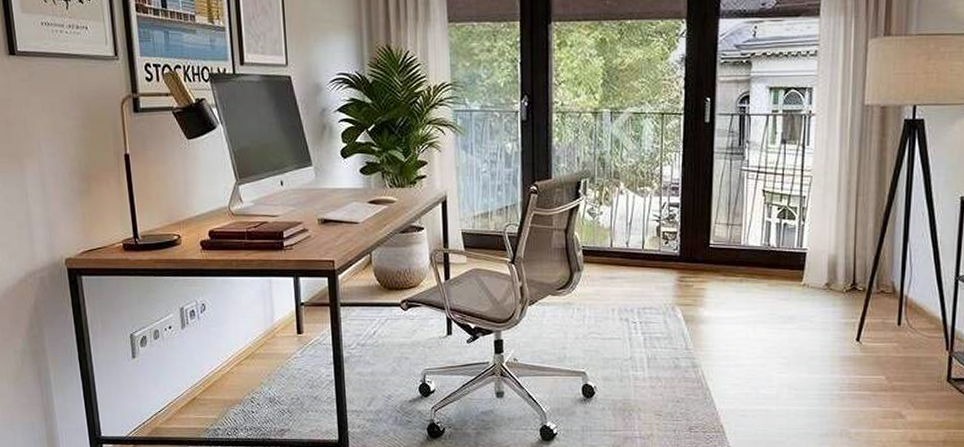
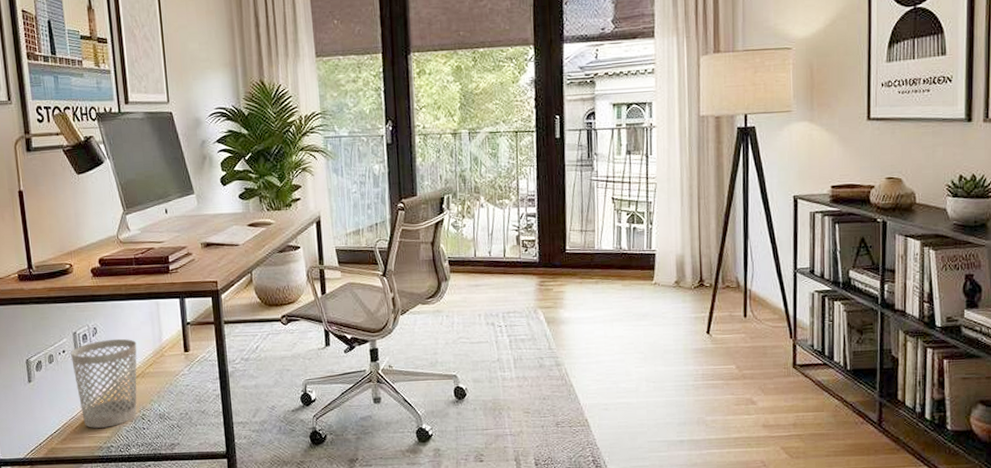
wastebasket: none [177,316,248,409] -> present [71,338,137,428]

